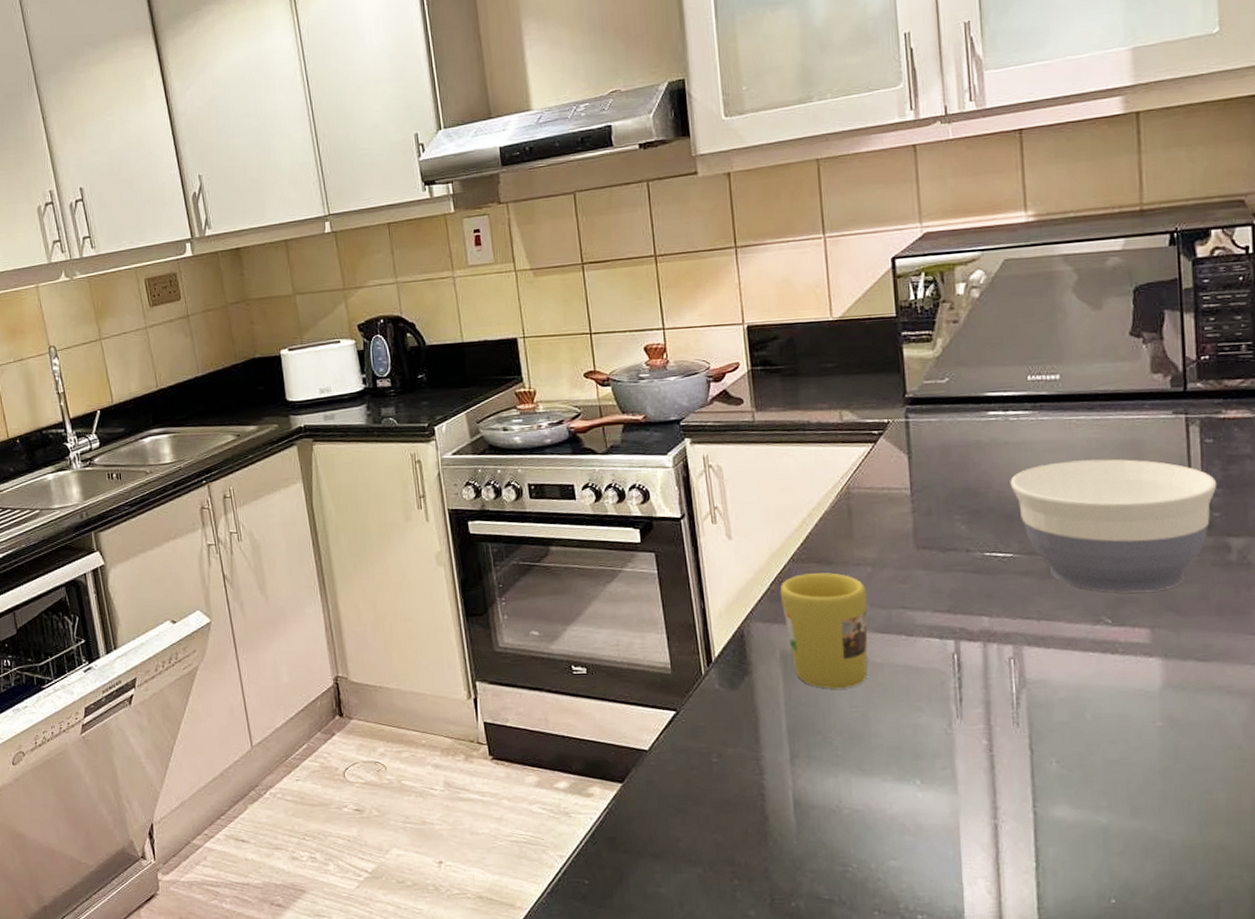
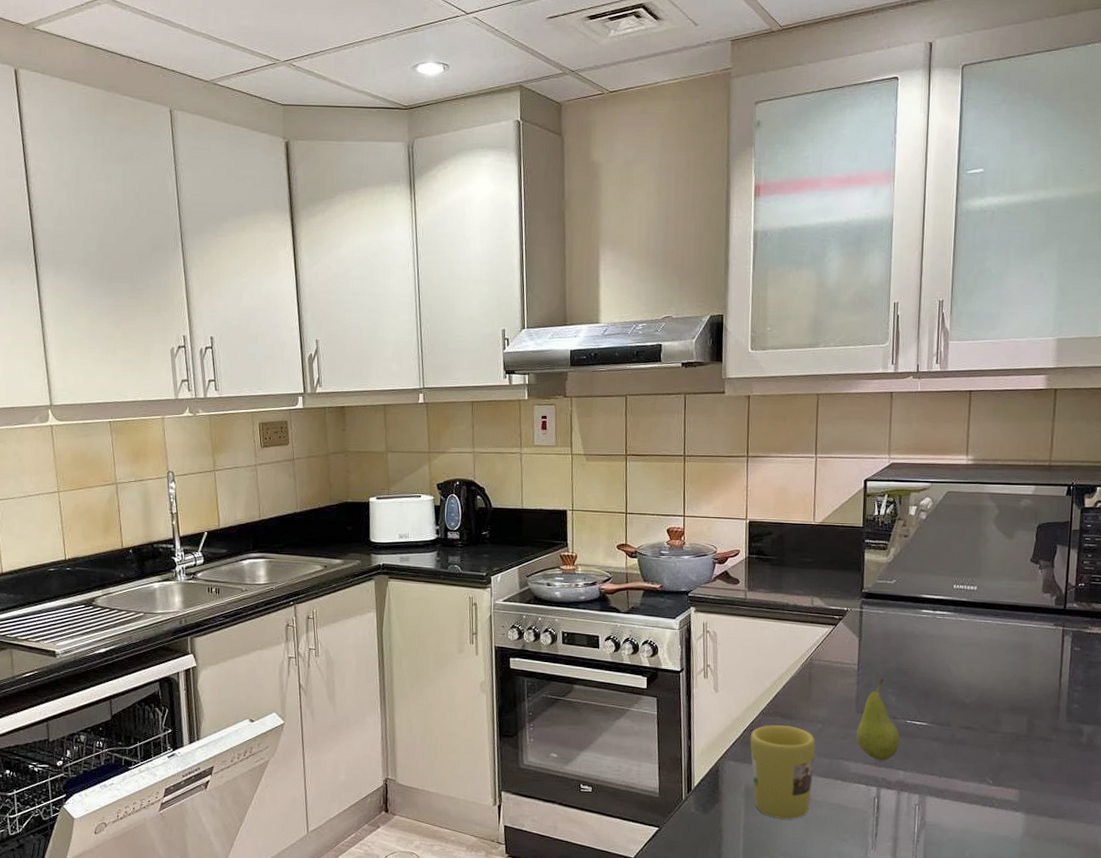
fruit: none [918,502,980,607] -> present [856,677,901,761]
bowl: present [1010,459,1217,593] -> none [931,654,1079,762]

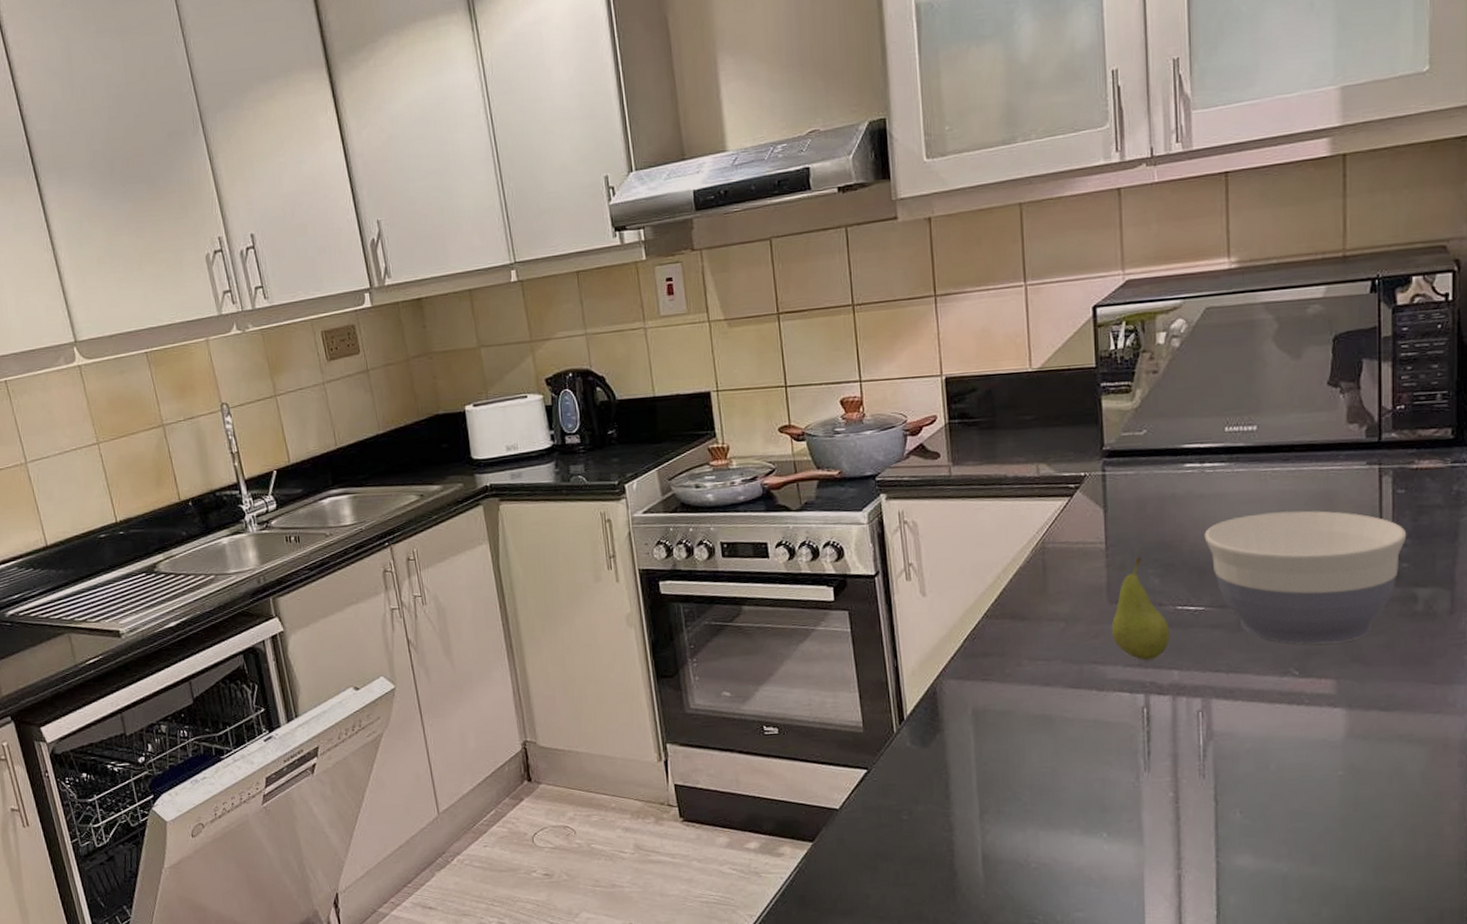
mug: present [750,725,816,819] -> none [973,628,1060,745]
bowl: none [931,654,1079,762] -> present [1204,510,1407,645]

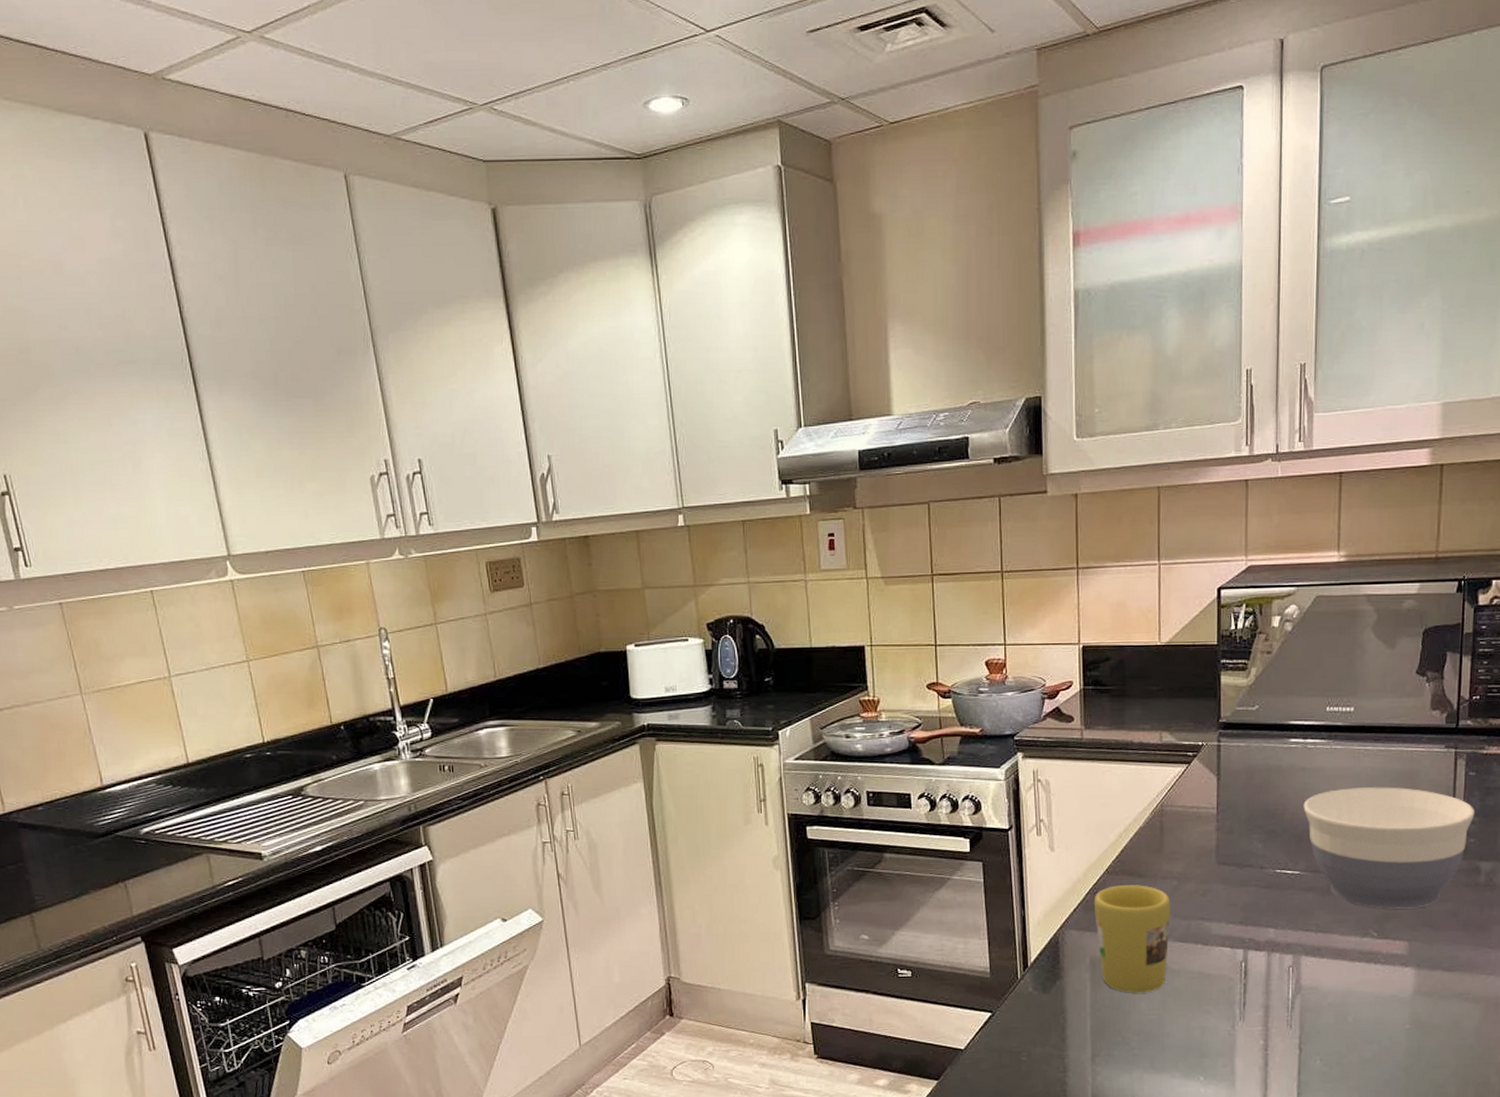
mug: none [973,628,1060,745] -> present [1094,885,1171,993]
fruit: present [1111,556,1171,661] -> none [1217,821,1269,919]

